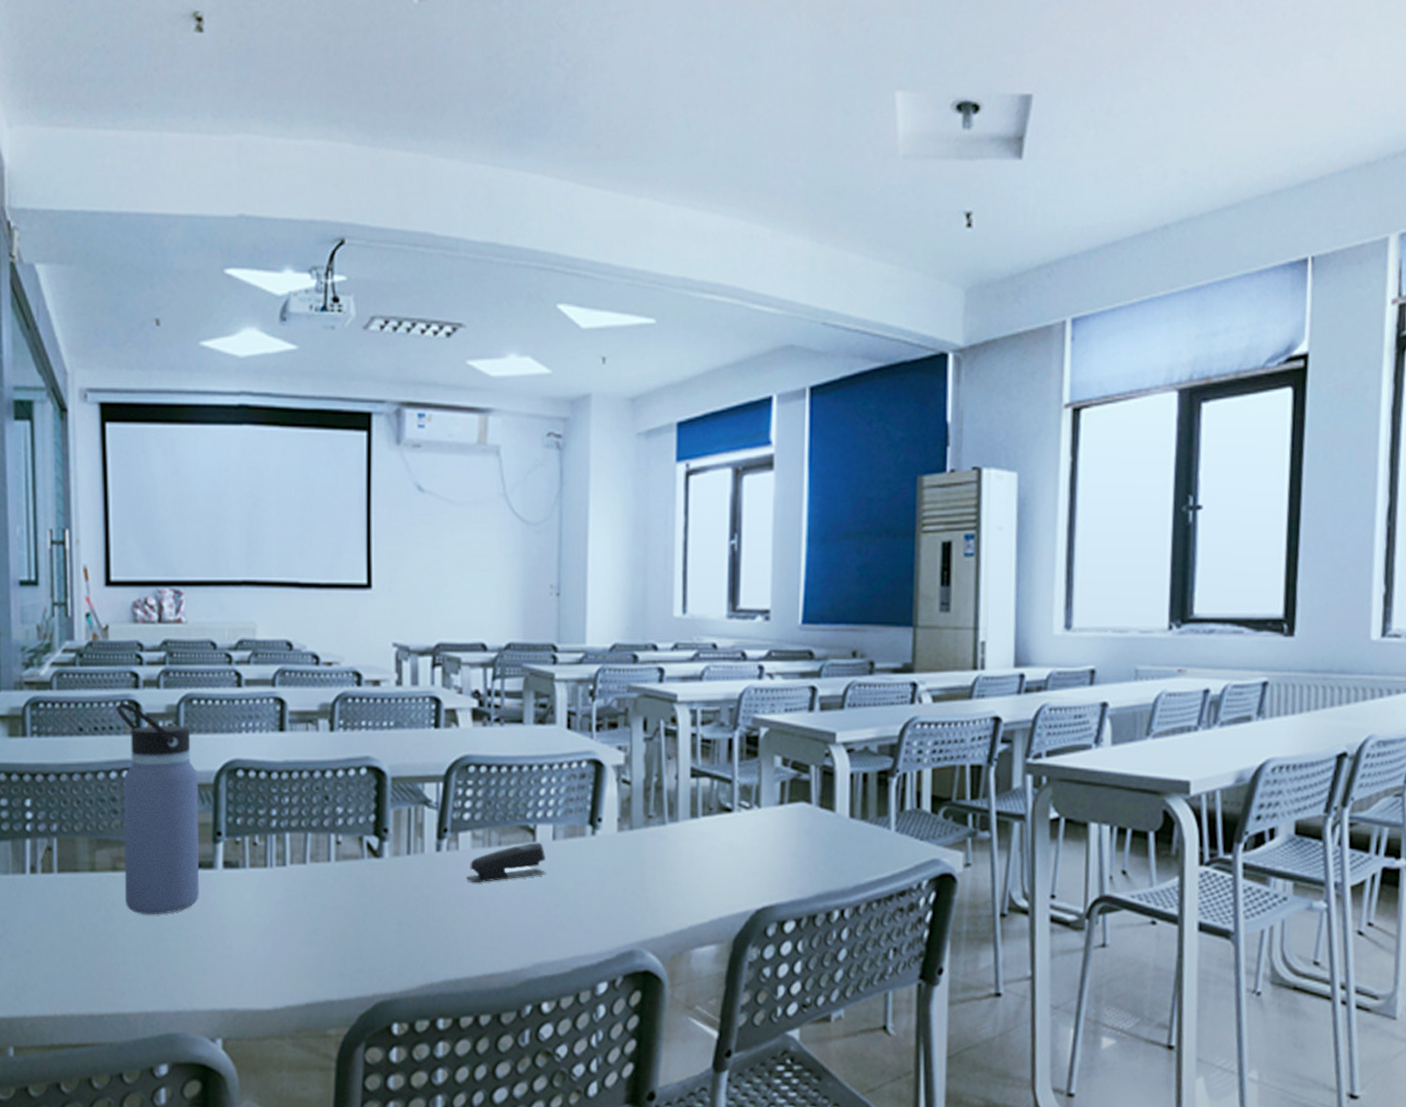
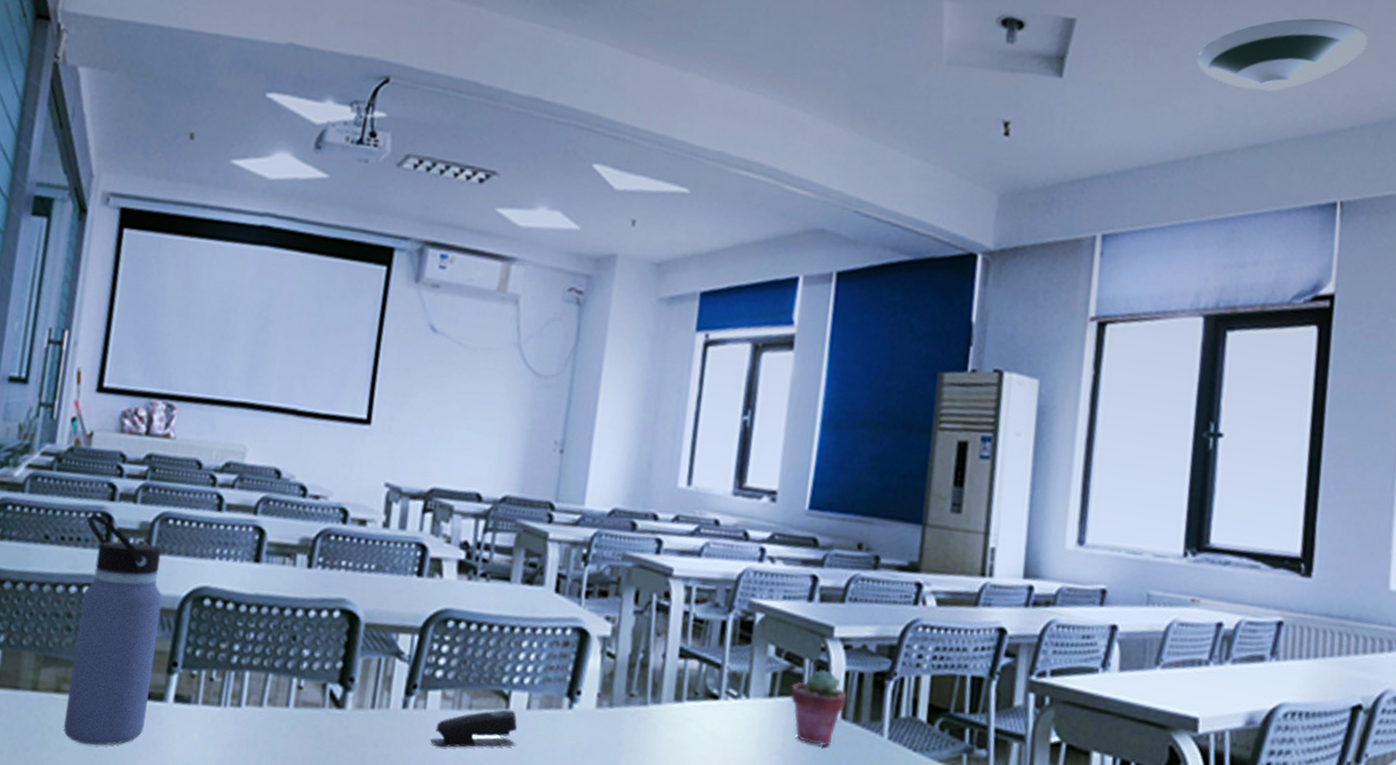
potted succulent: none [799,773,853,845] -> present [790,669,847,747]
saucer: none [1159,64,1335,149] -> present [1196,18,1368,92]

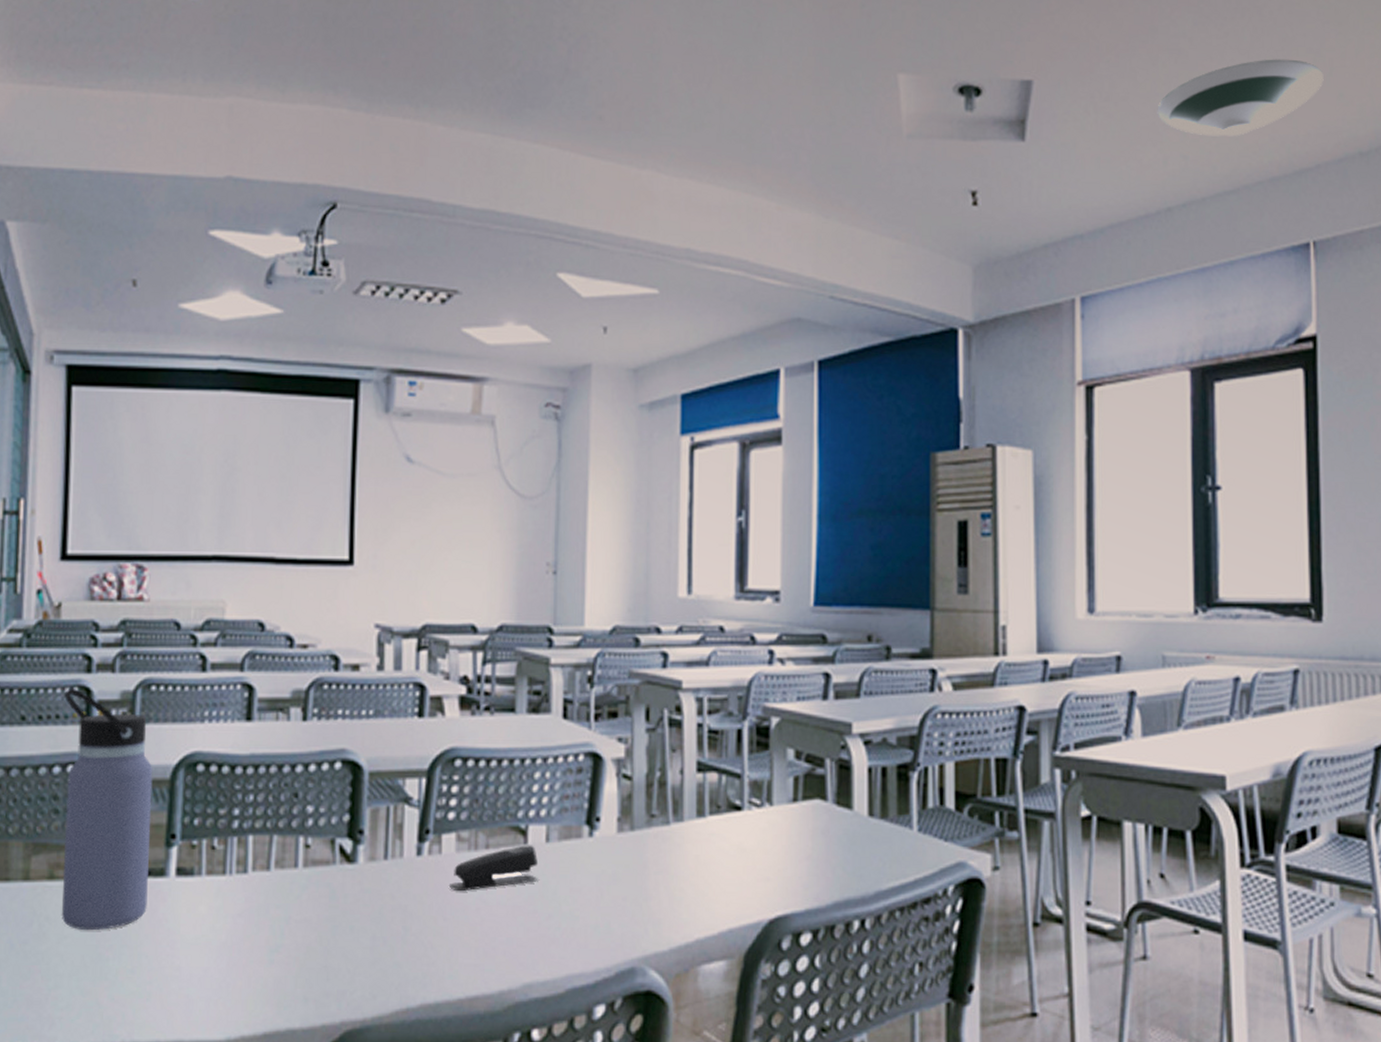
potted succulent: present [790,669,847,747] -> none [814,767,872,847]

